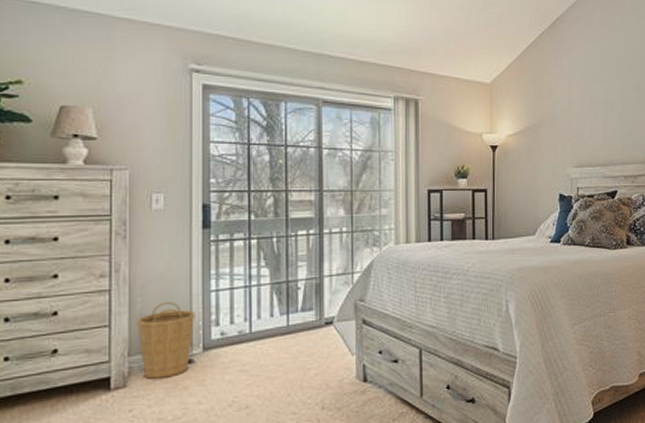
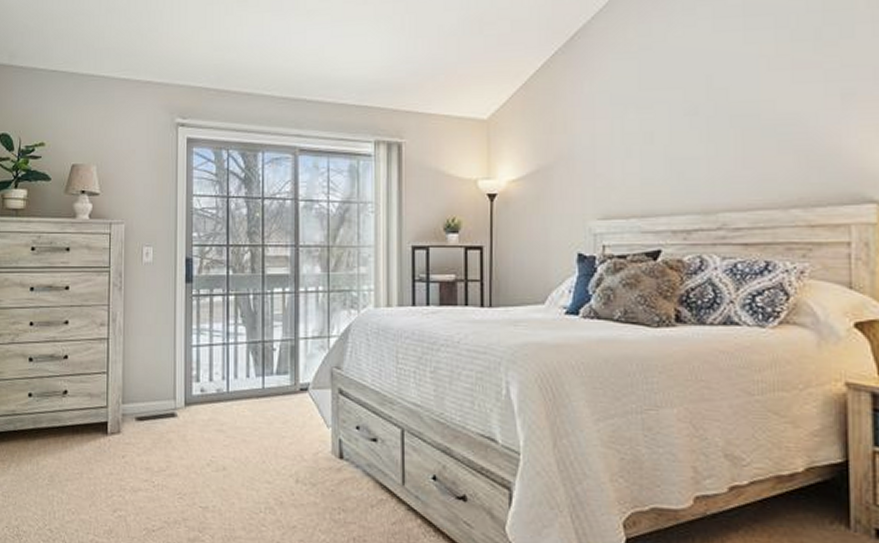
basket: present [137,302,195,379] -> none [129,354,178,429]

